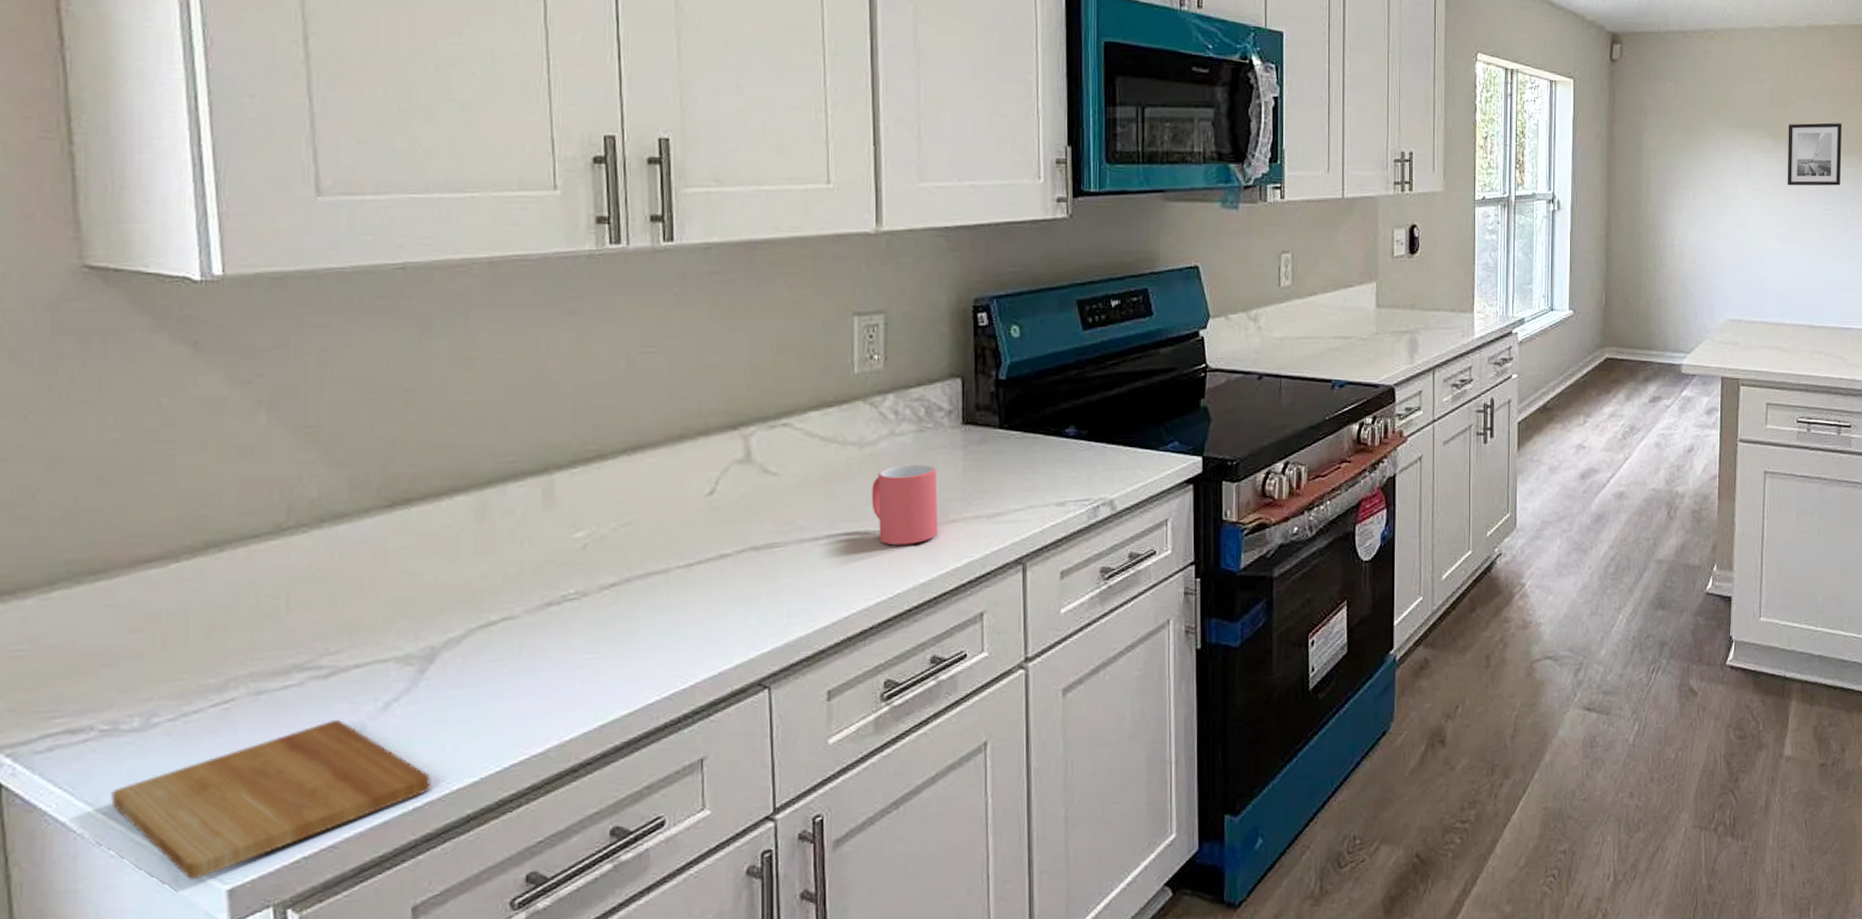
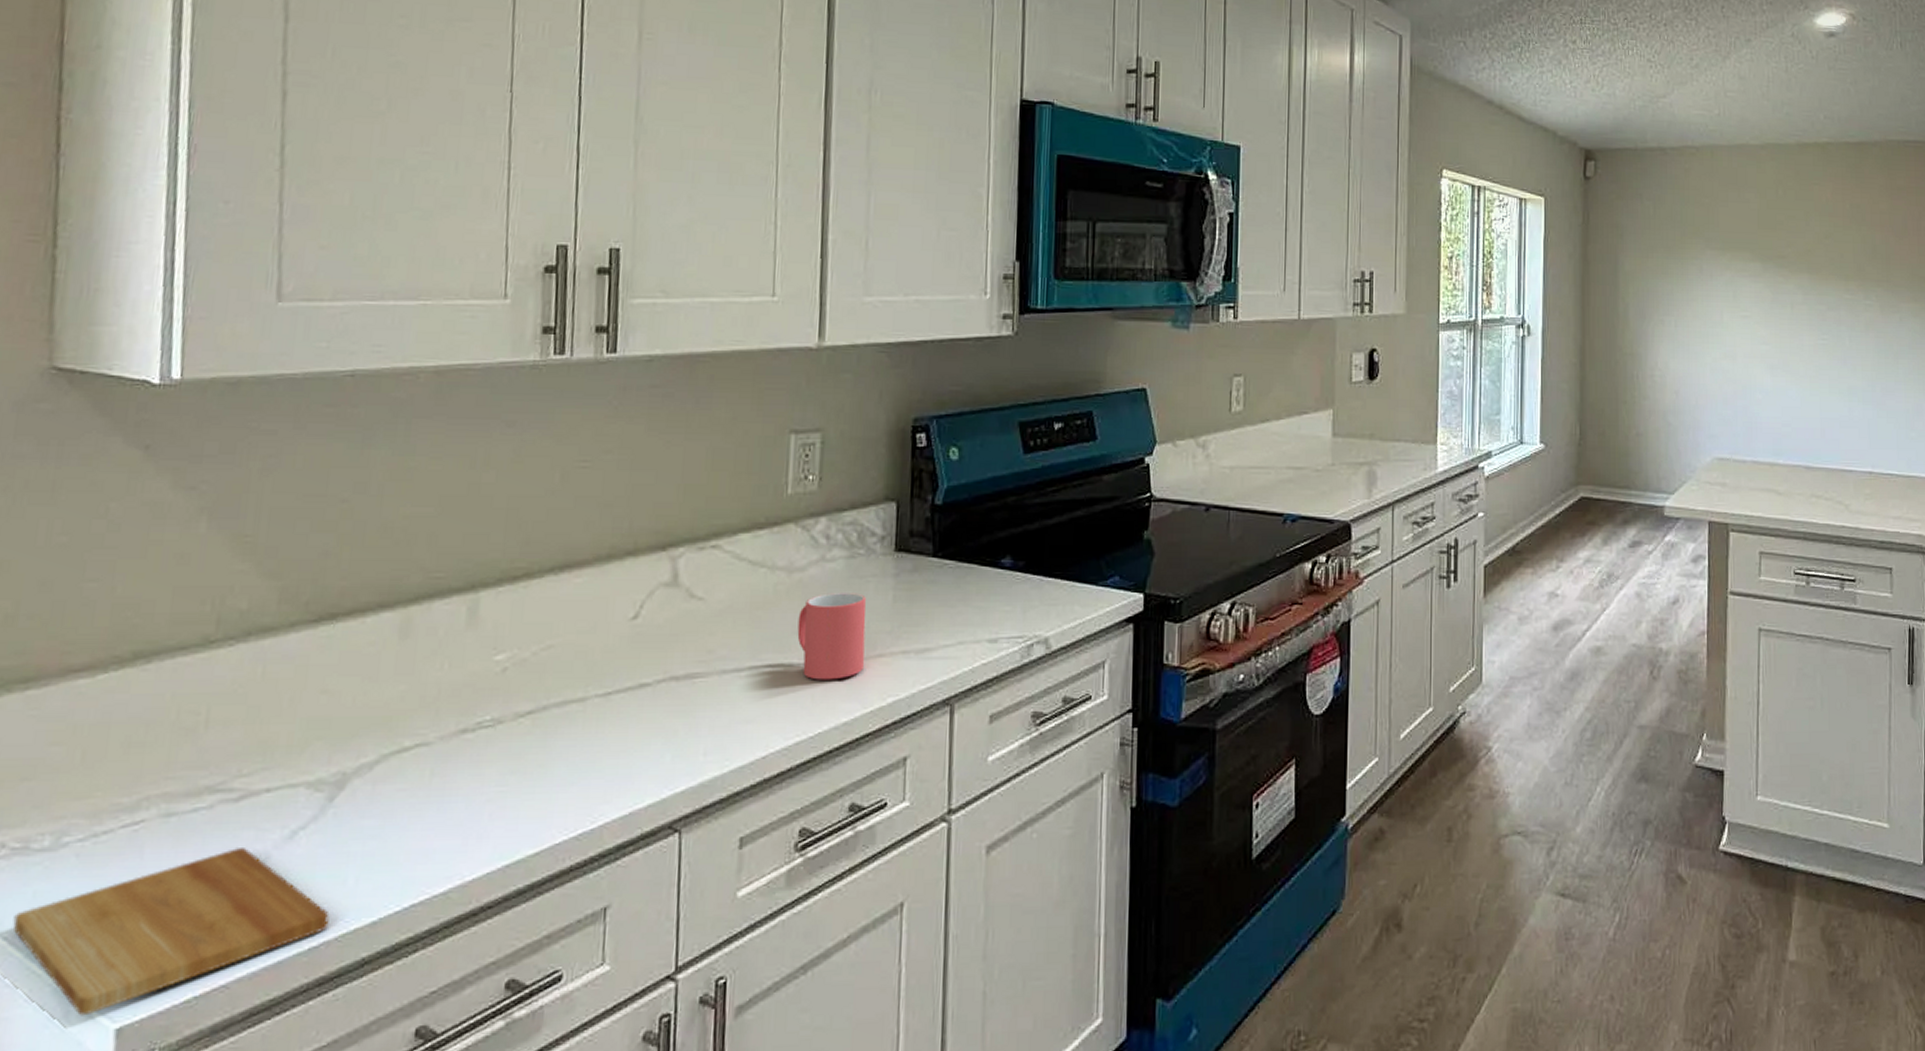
wall art: present [1787,123,1843,186] -> none [1777,246,1838,314]

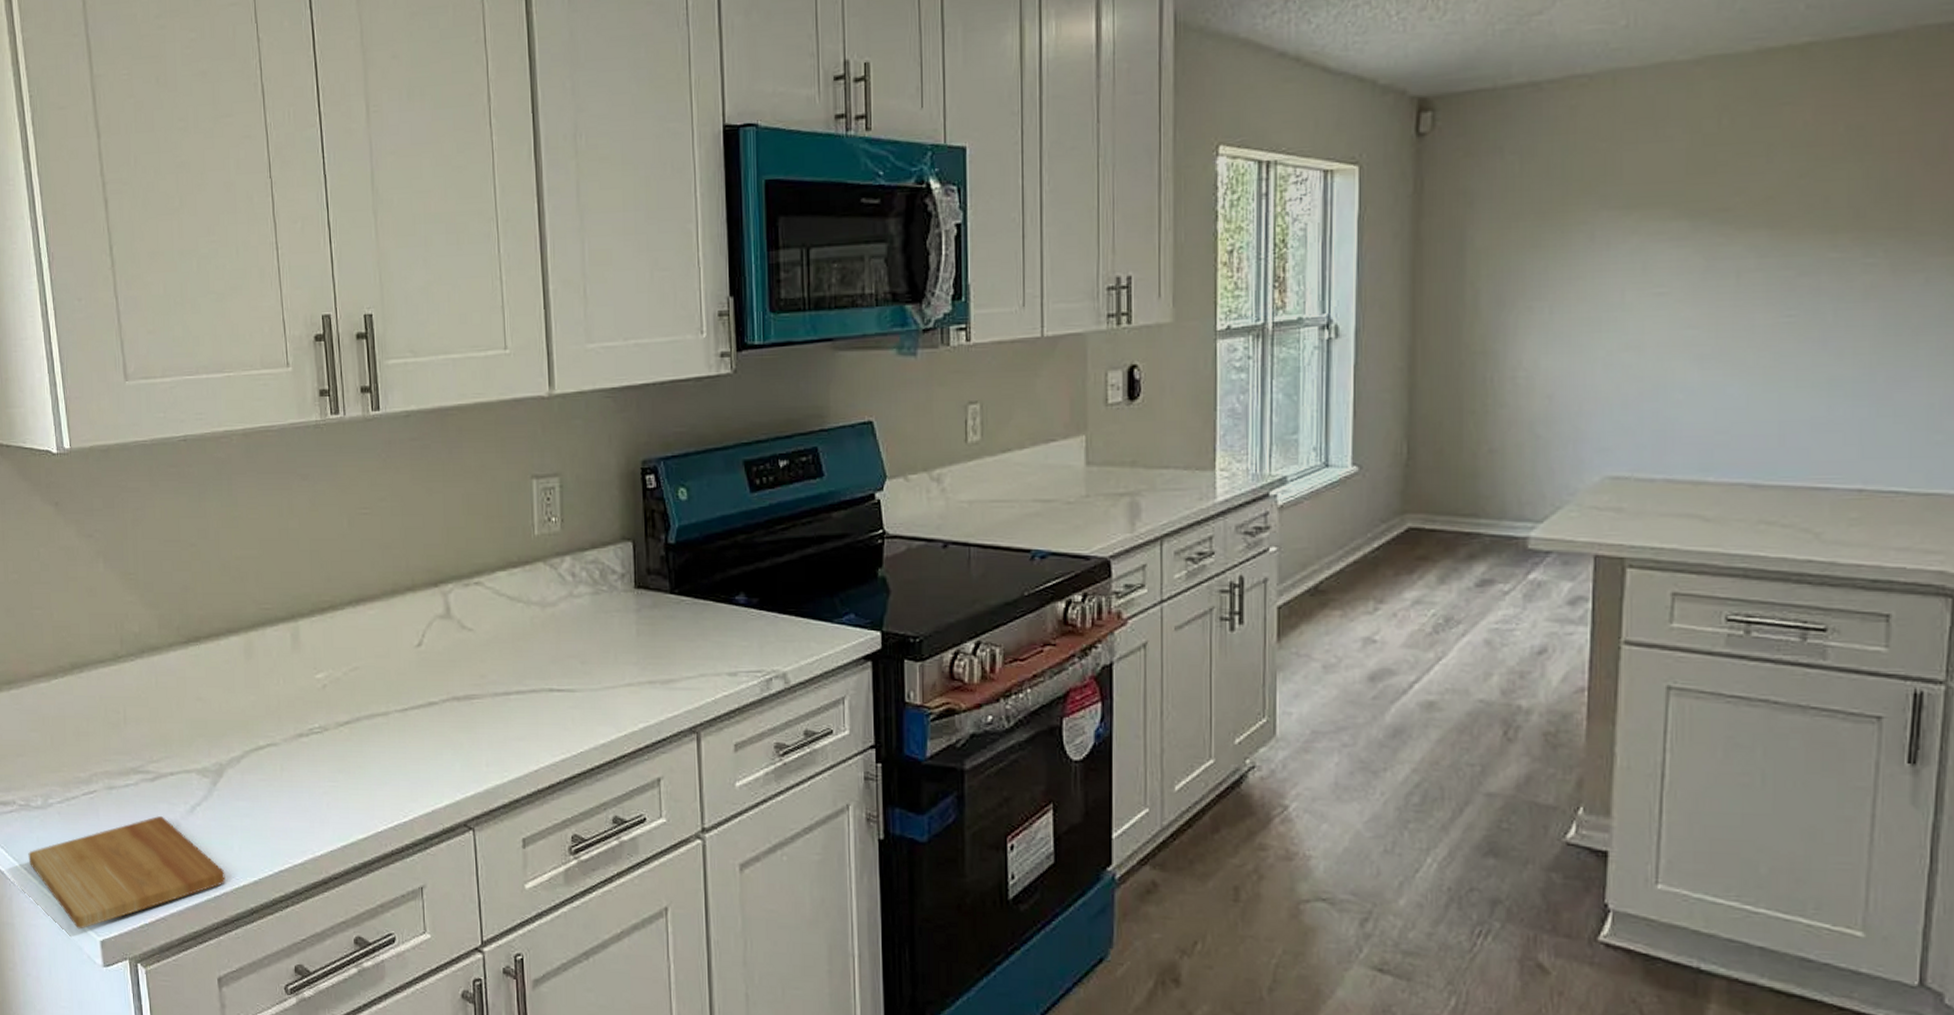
mug: present [797,593,866,680] -> none [554,626,615,705]

